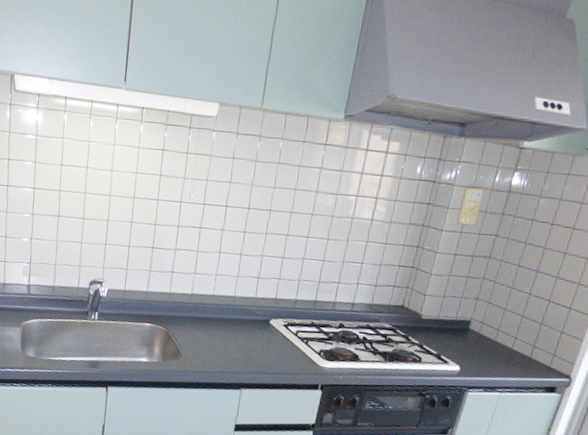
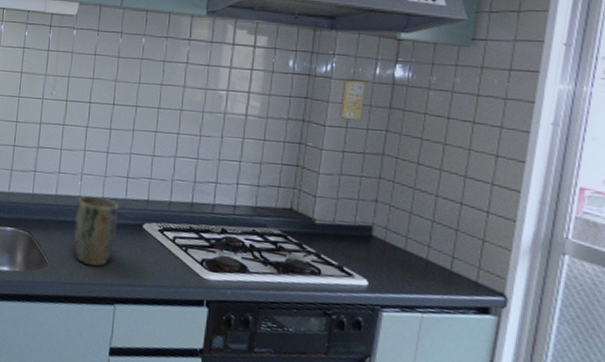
plant pot: none [206,294,249,358] -> present [73,196,119,267]

